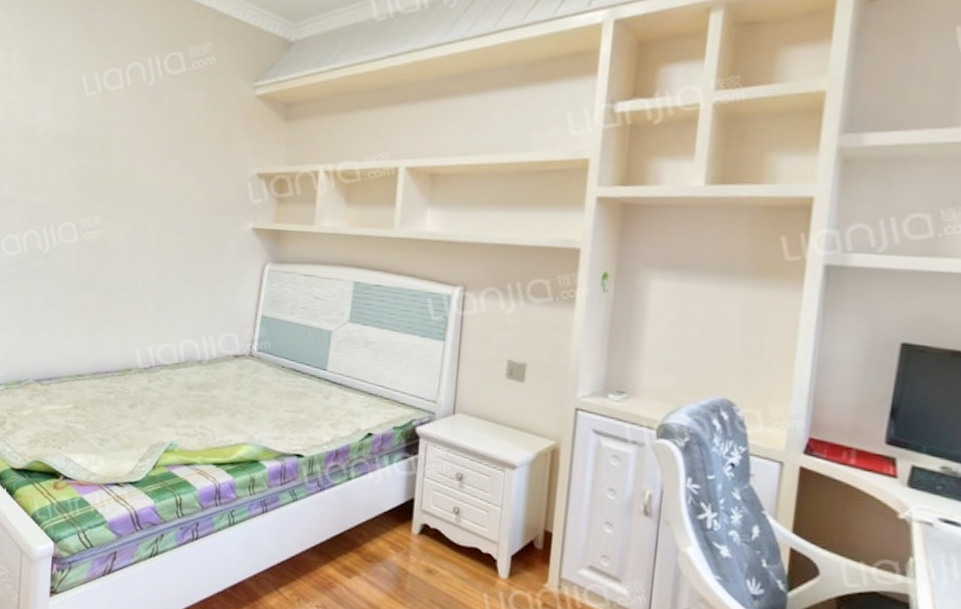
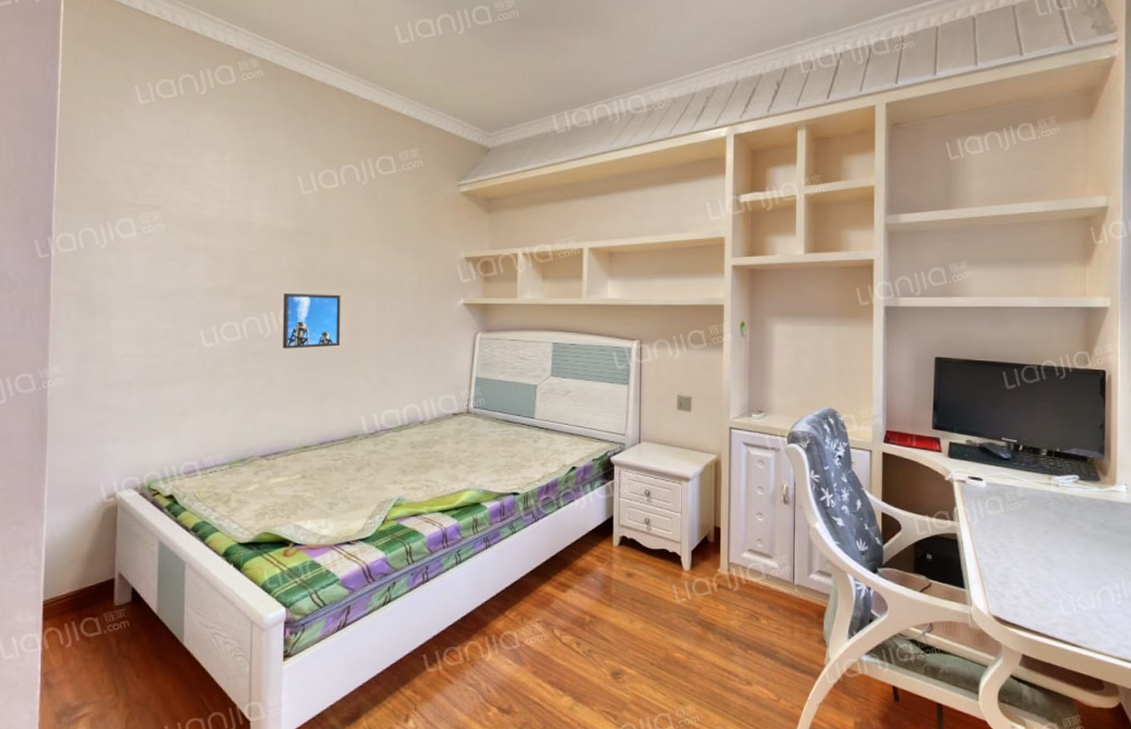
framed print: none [61,205,121,269] -> present [283,292,341,349]

